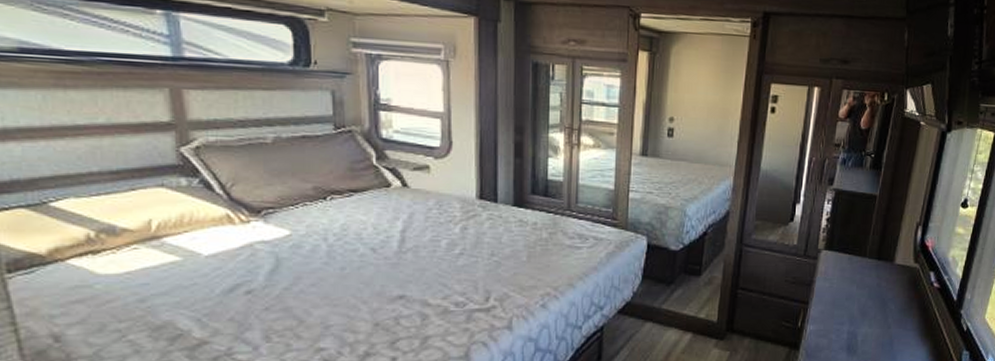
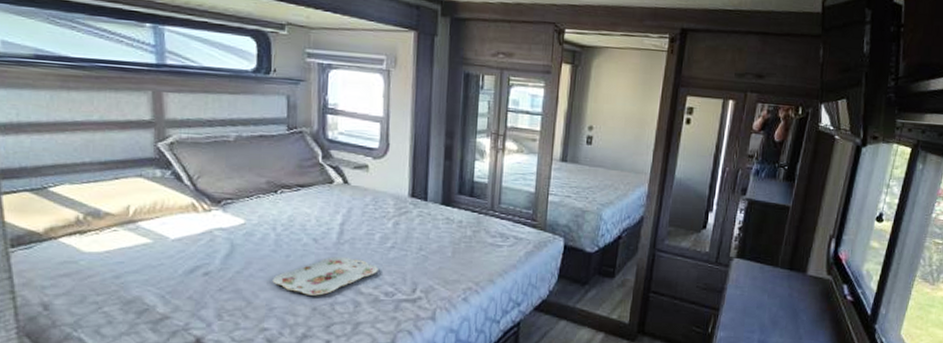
serving tray: none [327,267,446,310] -> present [272,256,378,296]

